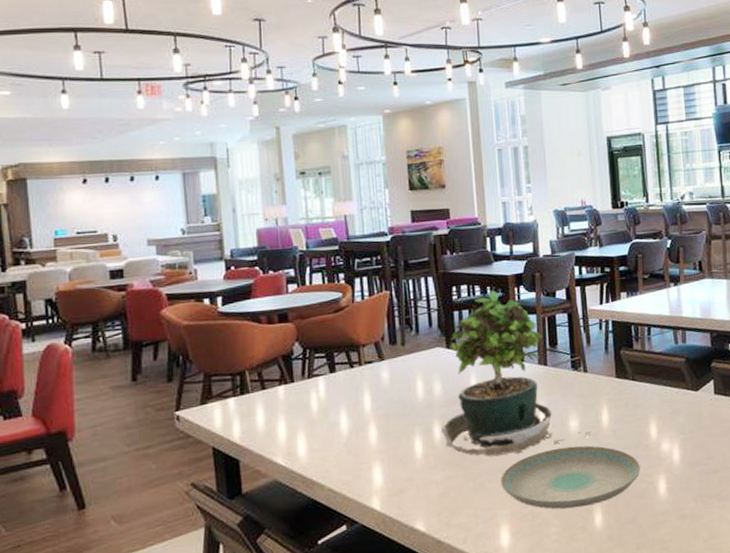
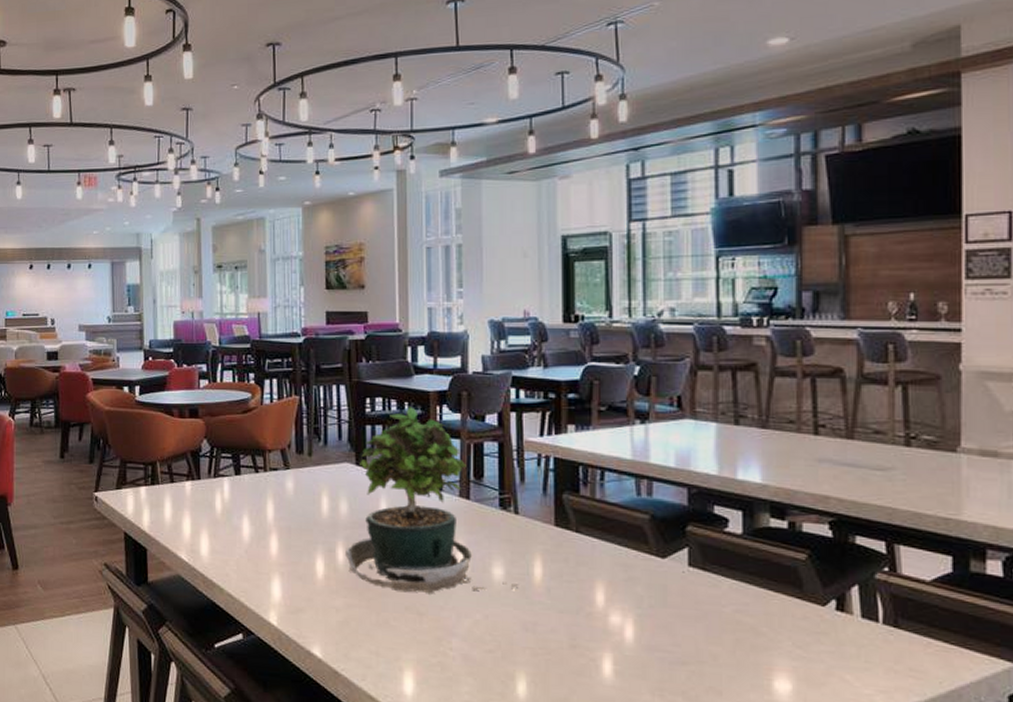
plate: present [501,445,640,509] -> none [408,596,580,670]

